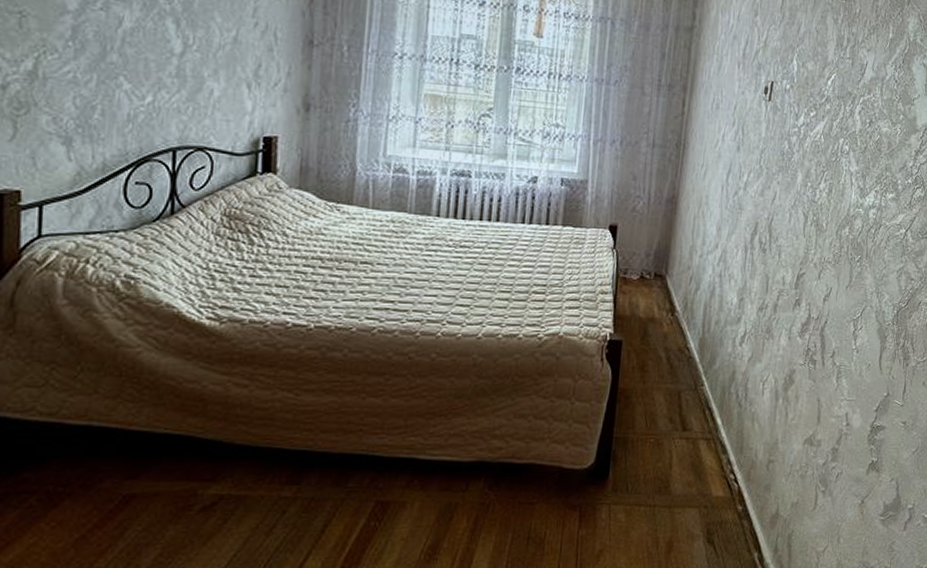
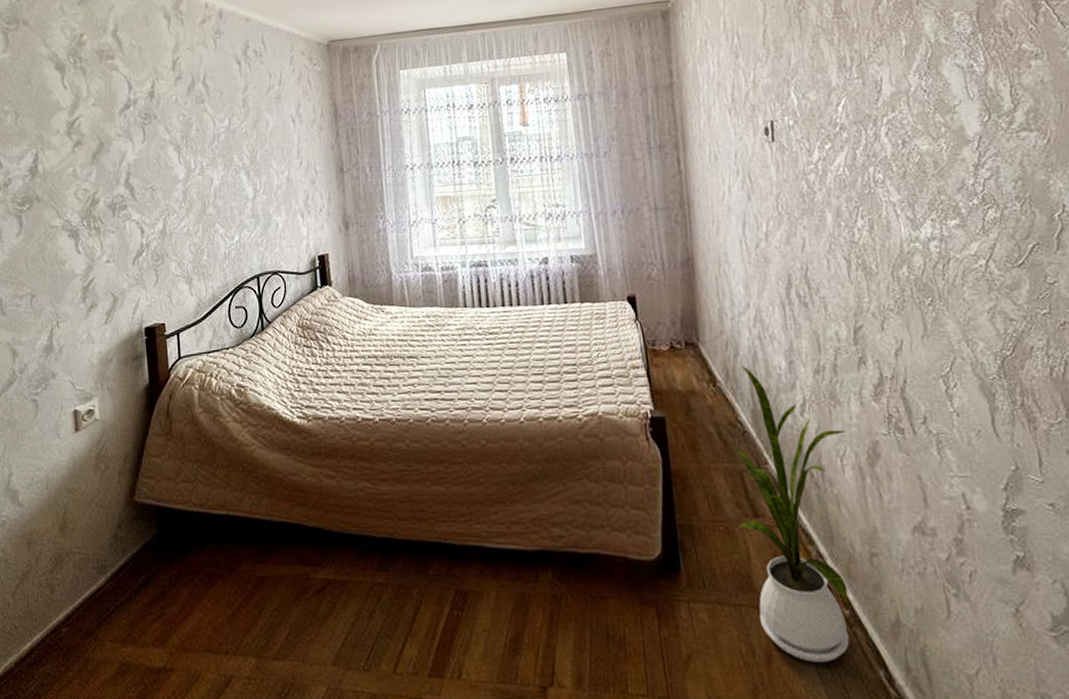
house plant: none [667,299,773,550] -> present [735,366,850,662]

